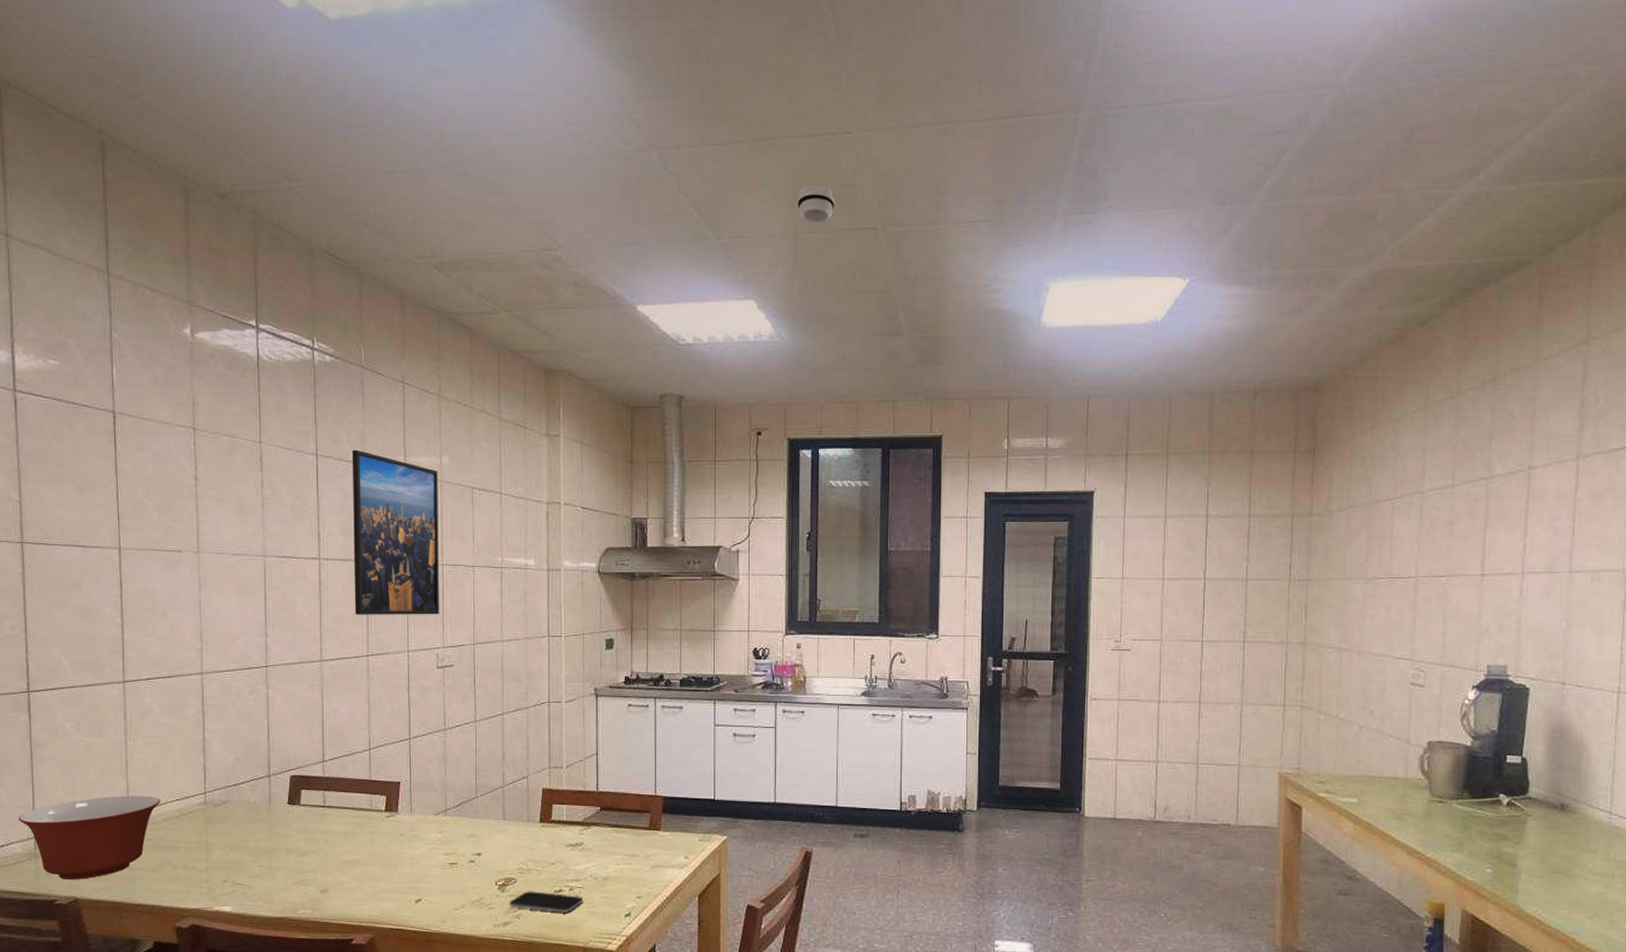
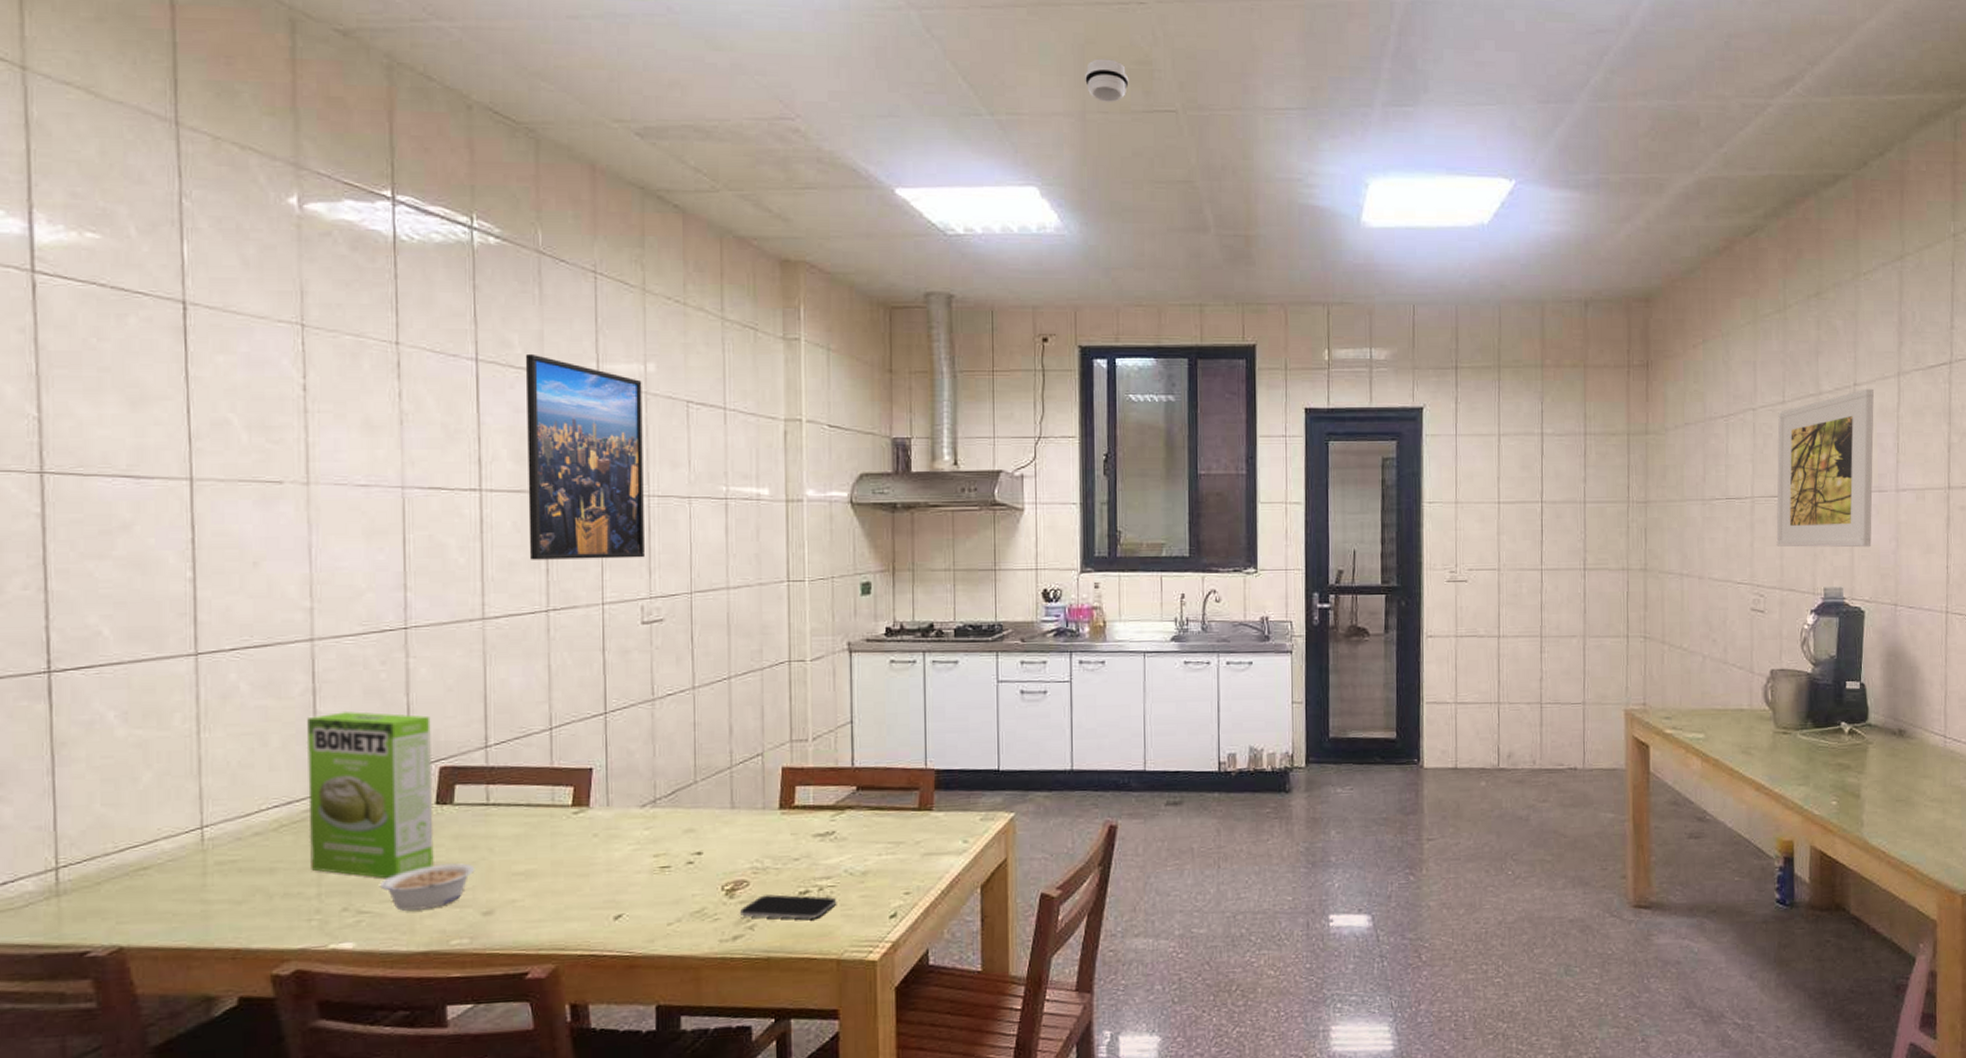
mixing bowl: present [18,795,160,880] -> none [30,803,250,924]
cake mix box: none [198,729,286,860] -> present [306,710,434,879]
legume: none [249,850,316,885] -> present [380,862,475,911]
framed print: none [1439,472,1550,627] -> present [1776,388,1874,548]

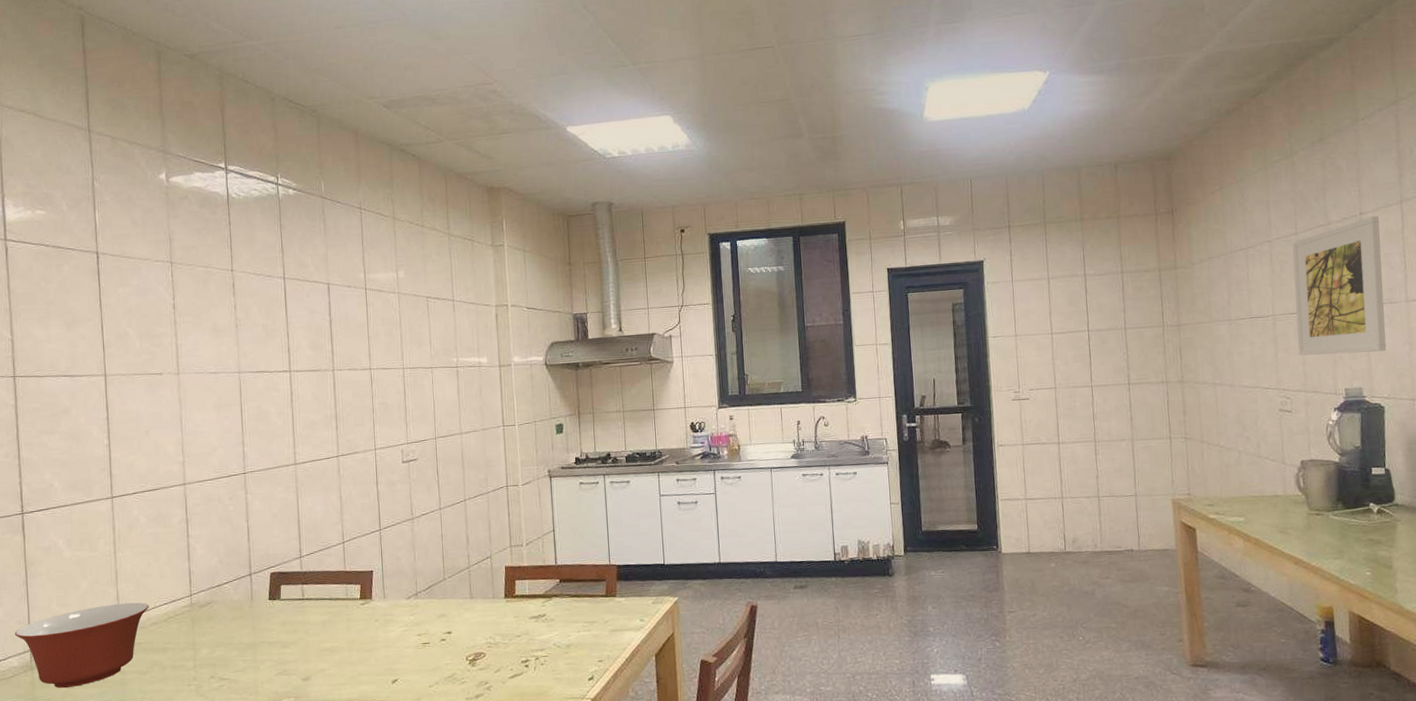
mixing bowl: none [30,803,250,924] -> present [14,602,149,689]
cake mix box: present [306,710,434,879] -> none [183,534,269,655]
legume: present [380,862,475,911] -> none [234,642,297,678]
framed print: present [525,353,644,560] -> none [316,270,402,420]
smartphone: present [740,894,837,919] -> none [480,663,549,682]
smoke detector: present [1085,58,1129,102] -> none [702,12,736,46]

